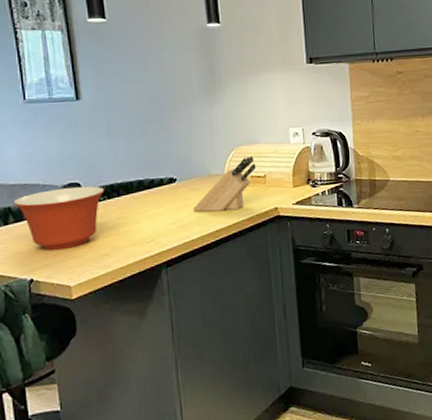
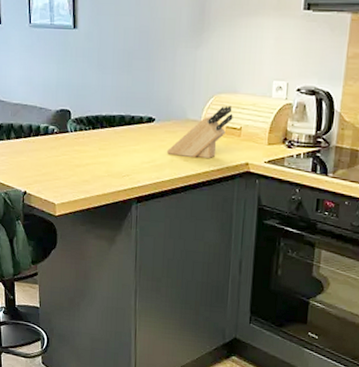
mixing bowl: present [13,186,105,250] -> none [15,113,91,170]

